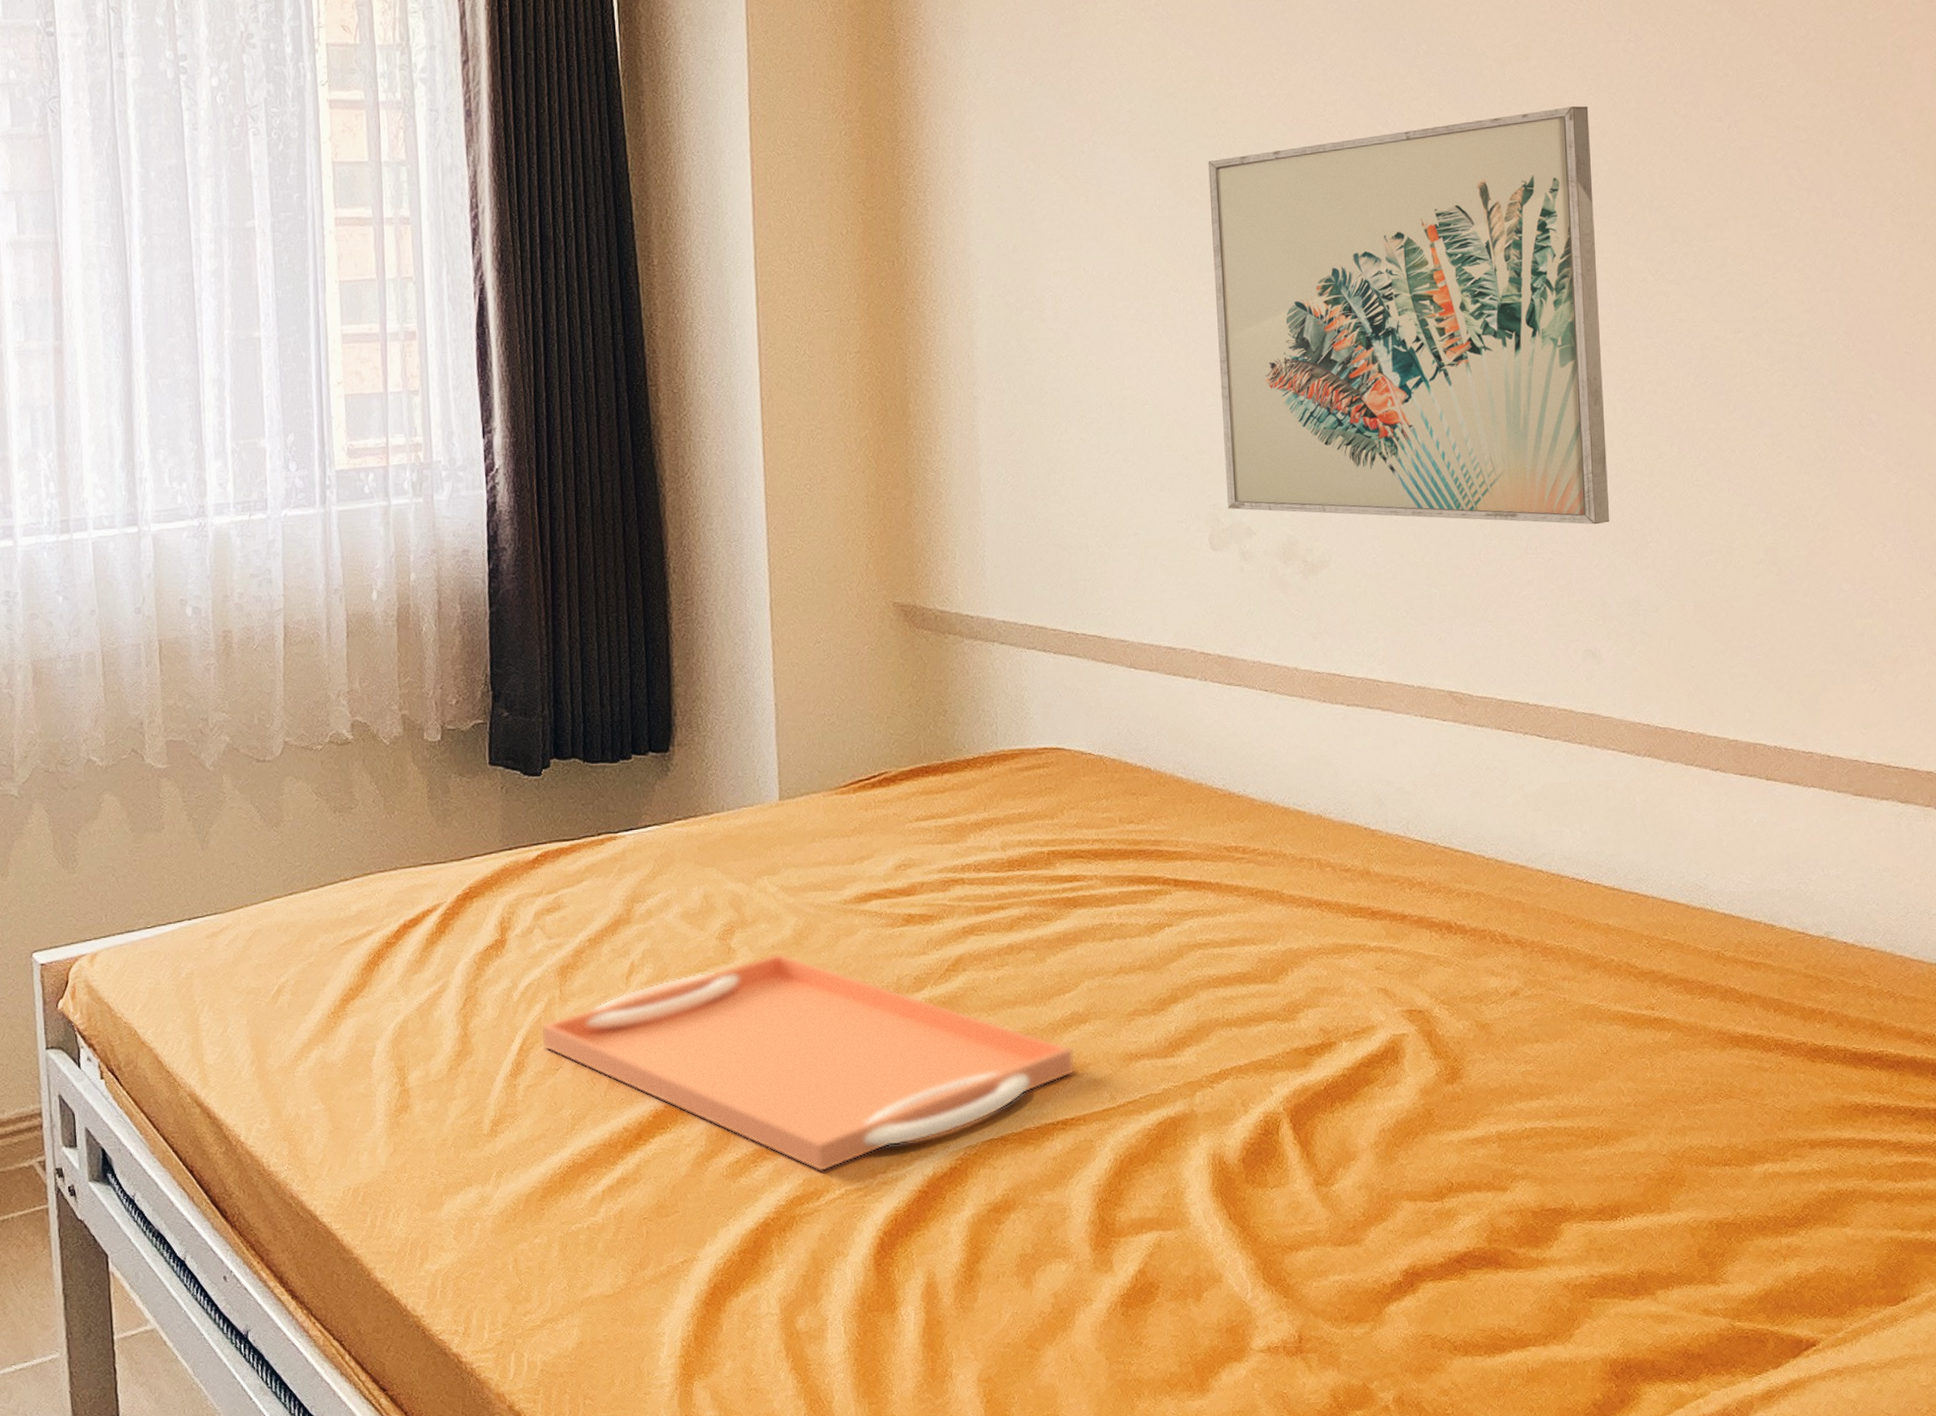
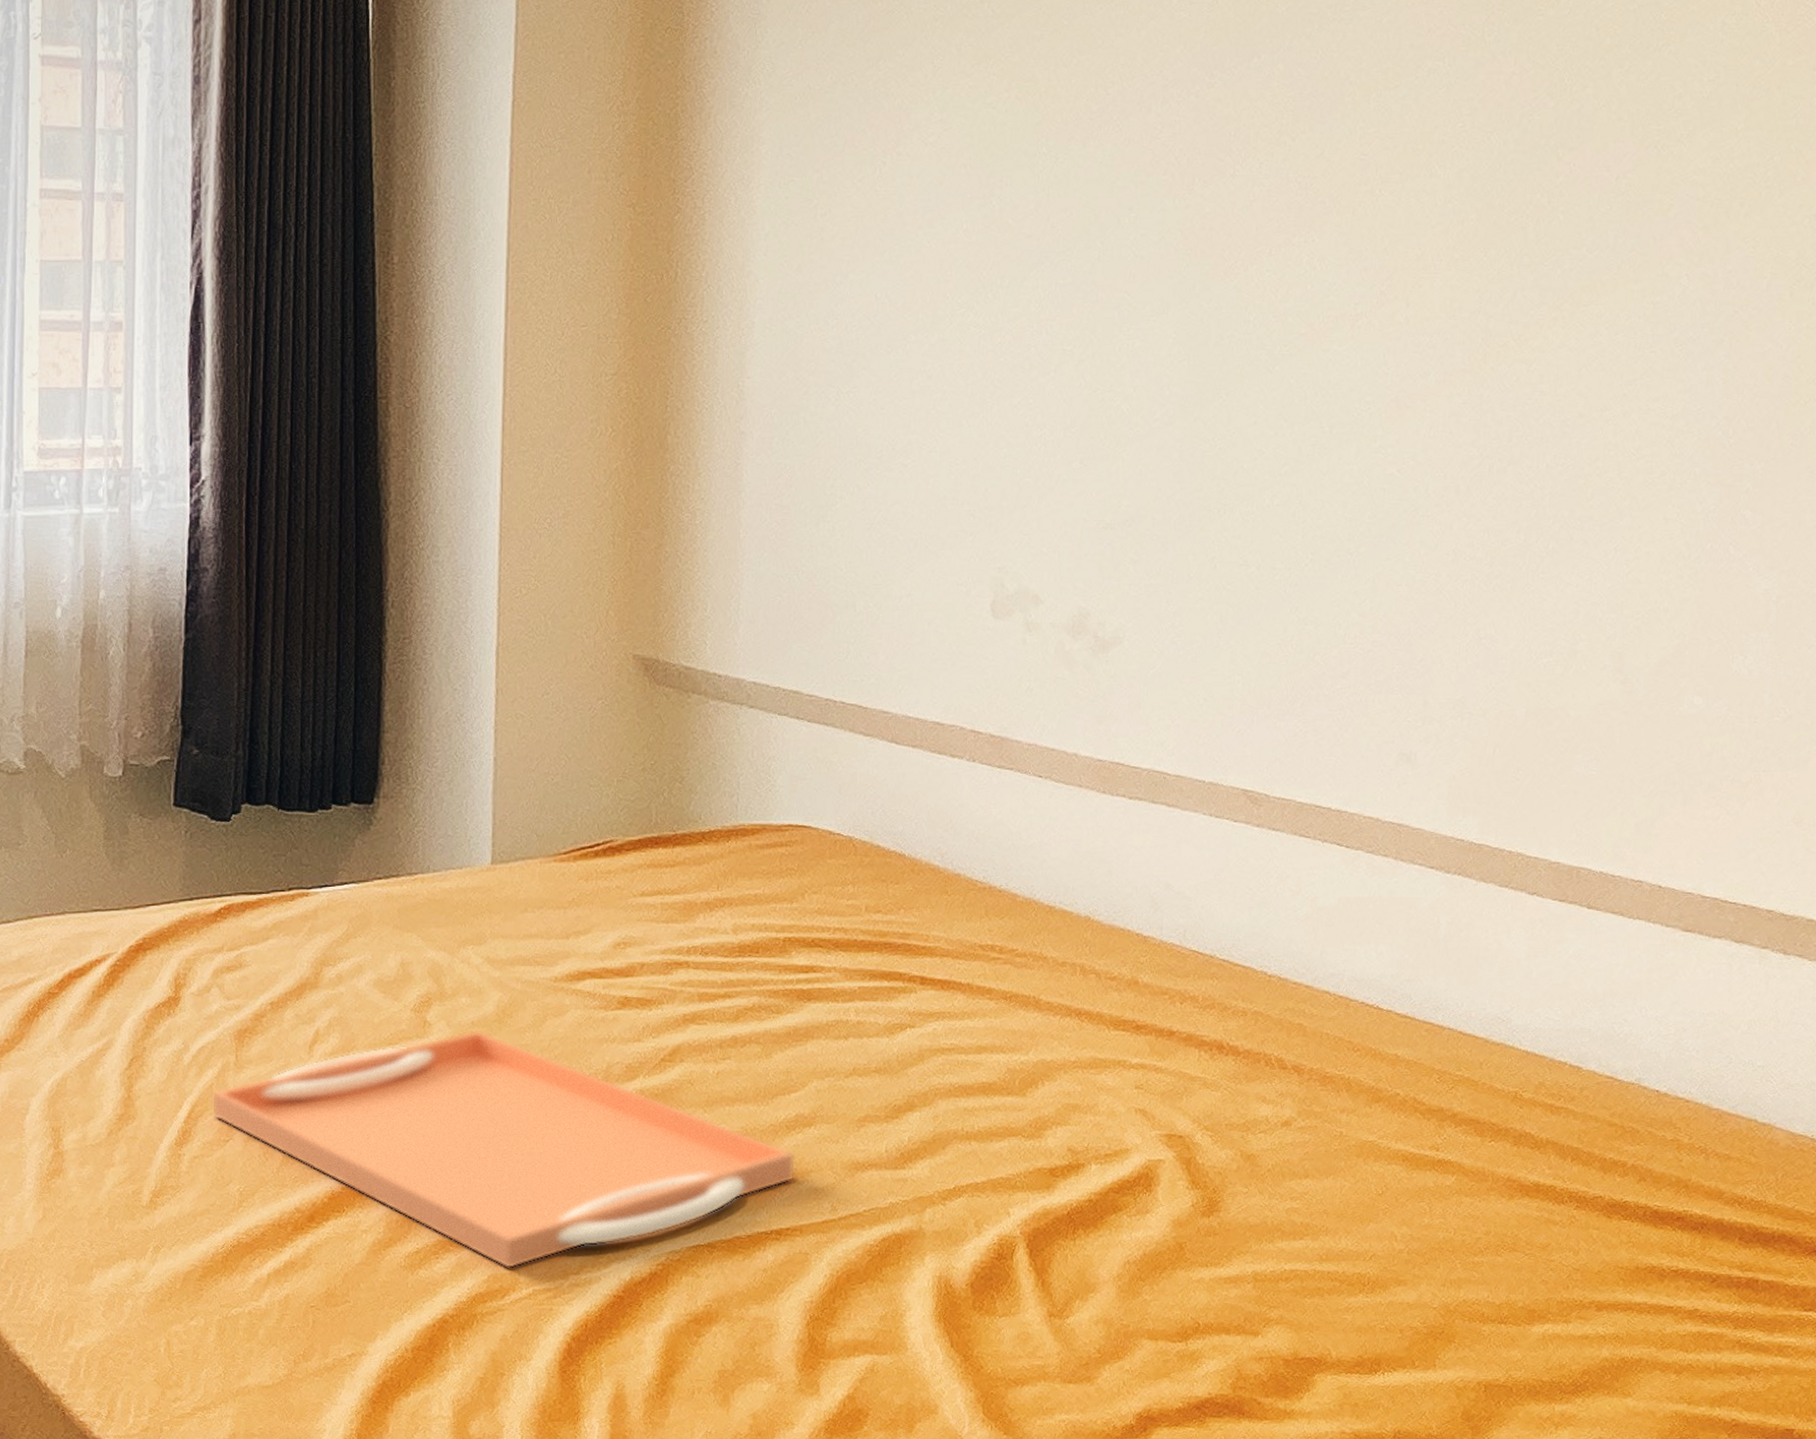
wall art: present [1208,106,1610,525] -> none [1014,144,1460,615]

